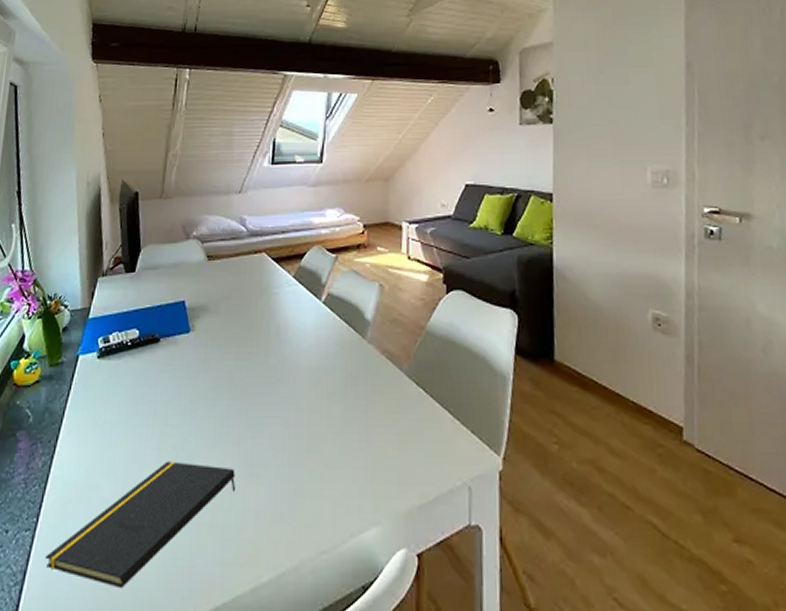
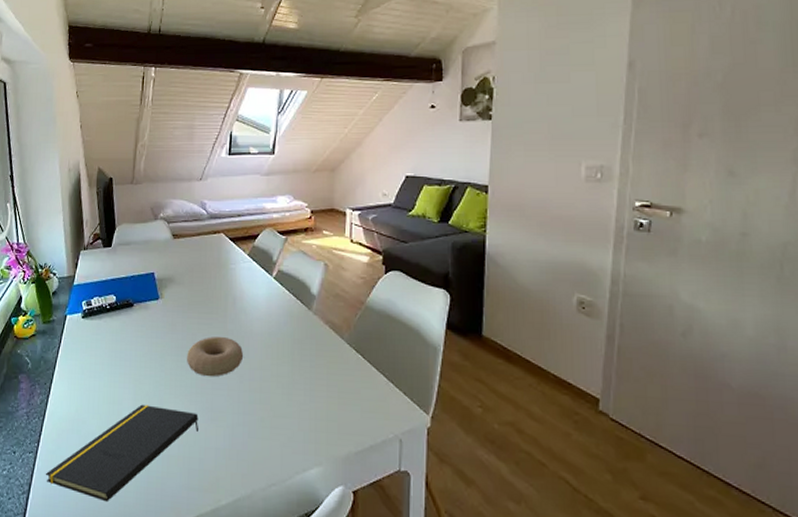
bowl: none [222,373,289,423] -> present [187,336,244,377]

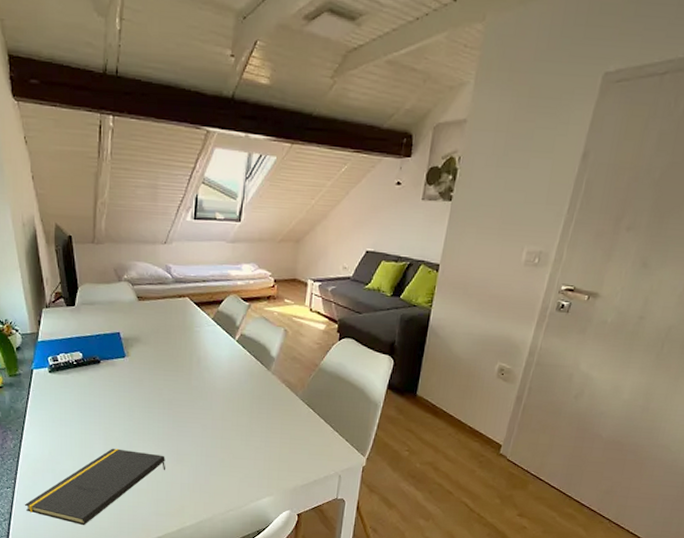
bowl: present [187,336,244,377] -> none [154,391,207,426]

